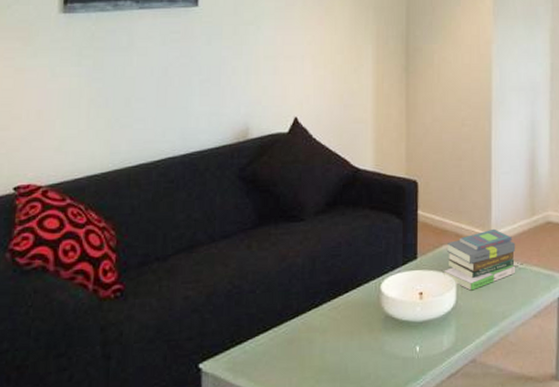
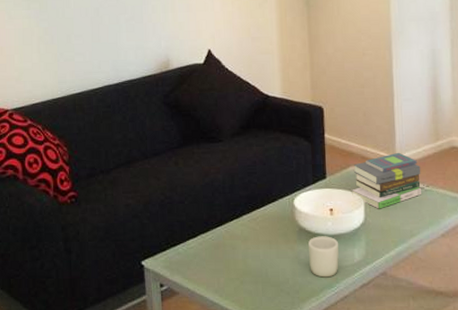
mug: none [394,323,428,370] -> present [308,236,339,278]

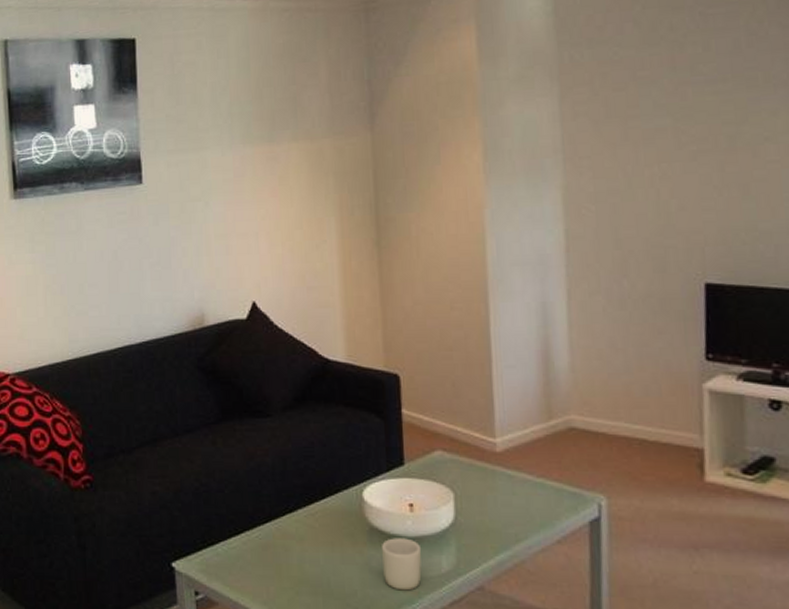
books: present [352,152,422,209] -> none [438,433,531,506]

